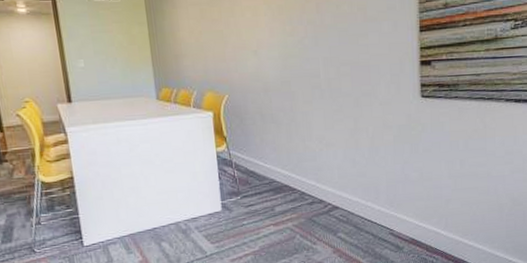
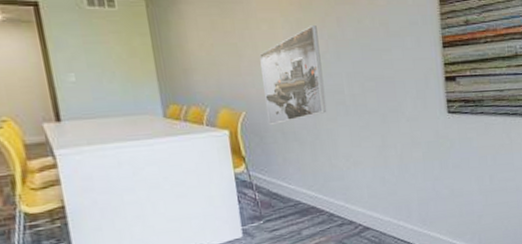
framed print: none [243,12,303,108] -> present [259,26,327,126]

